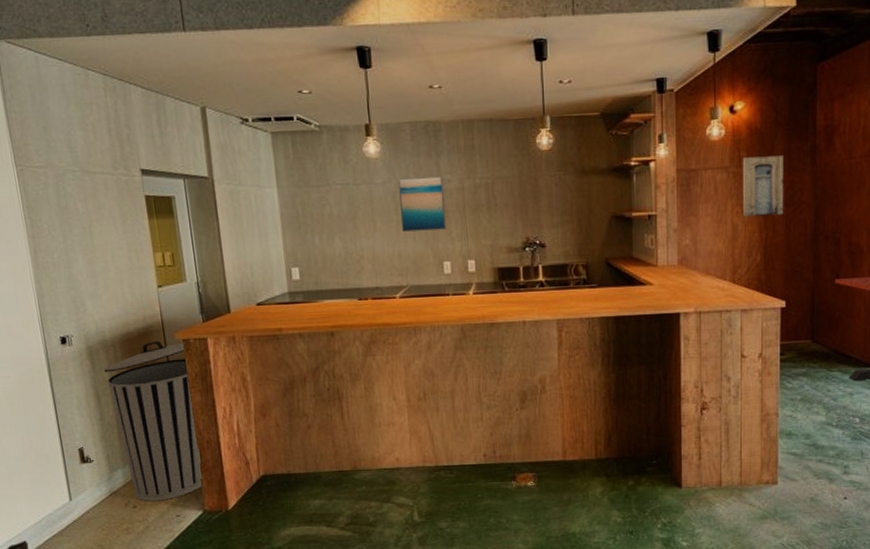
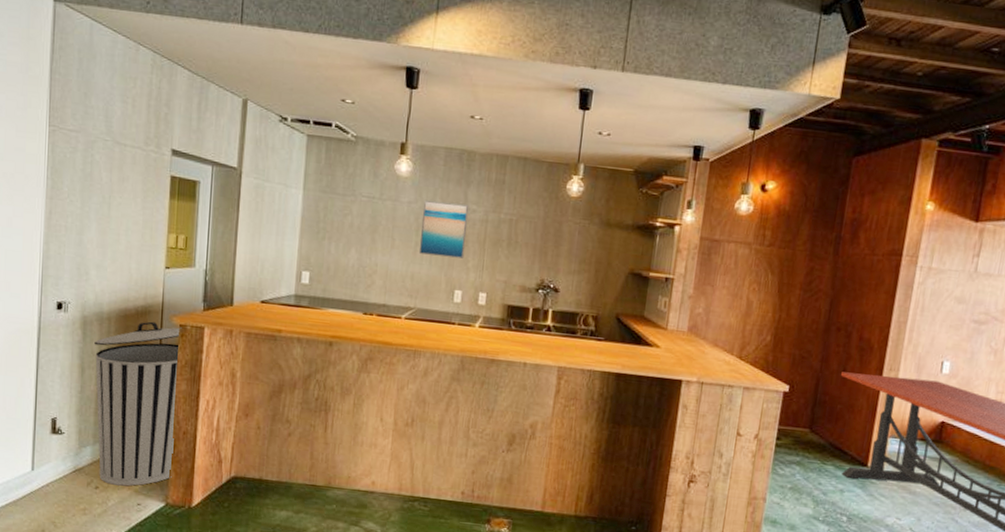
wall art: present [742,155,784,217] -> none [759,236,807,299]

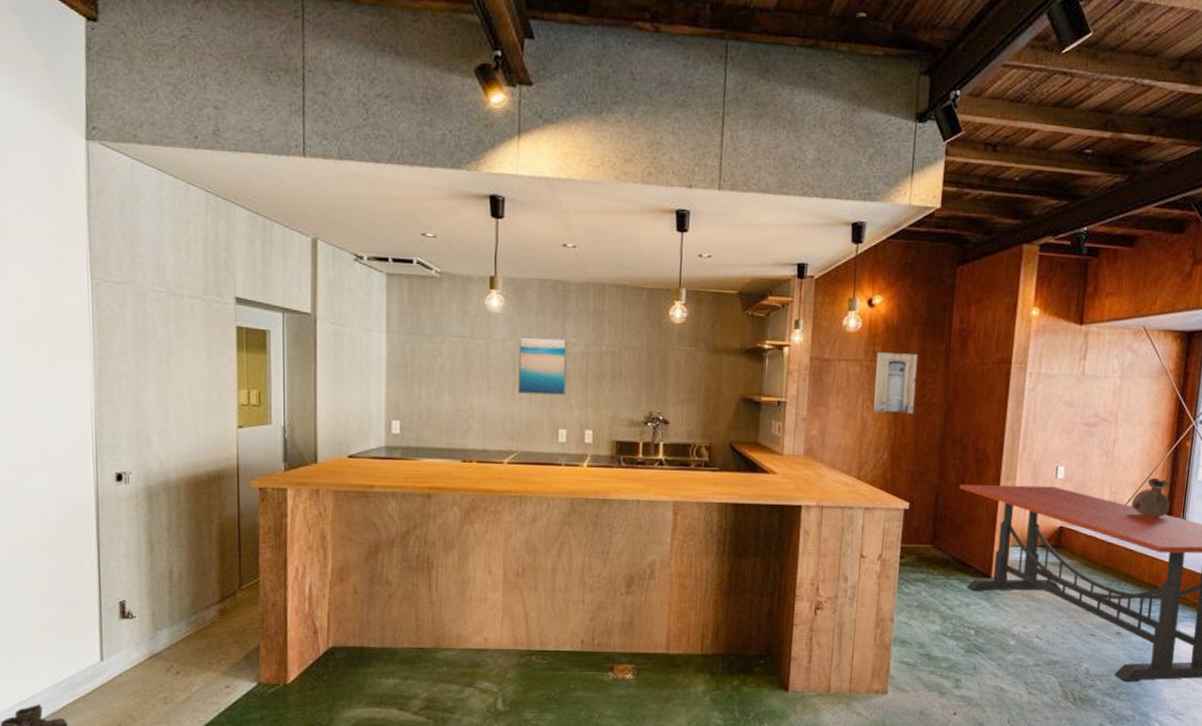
trash can: present [94,321,182,486] -> none [163,487,262,668]
wall art: none [759,236,807,299] -> present [873,352,918,414]

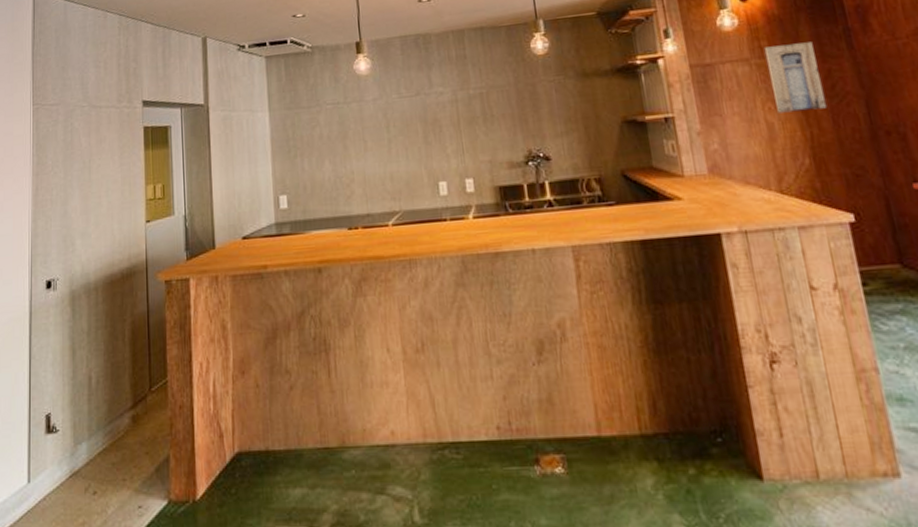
wall art: present [517,335,568,395] -> none [388,87,442,151]

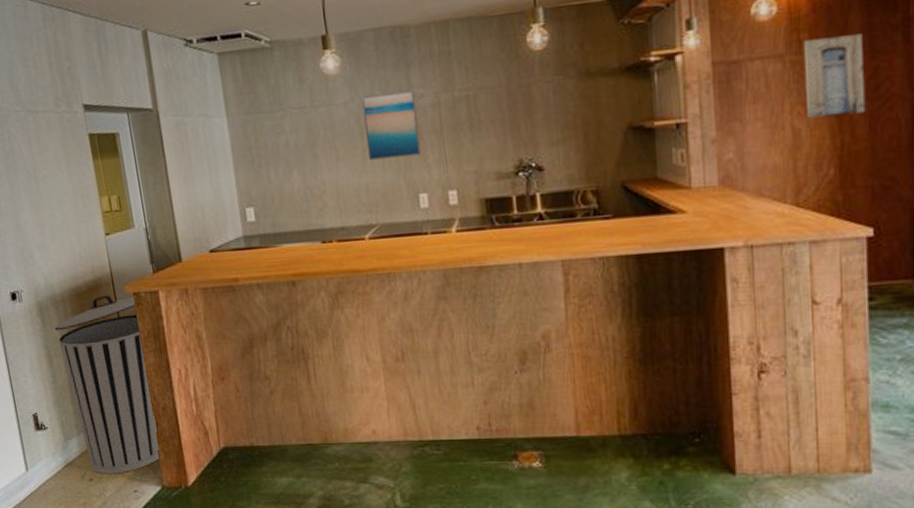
trash can: none [84,283,172,486] -> present [55,295,162,474]
wall art: none [388,87,442,151] -> present [361,89,422,160]

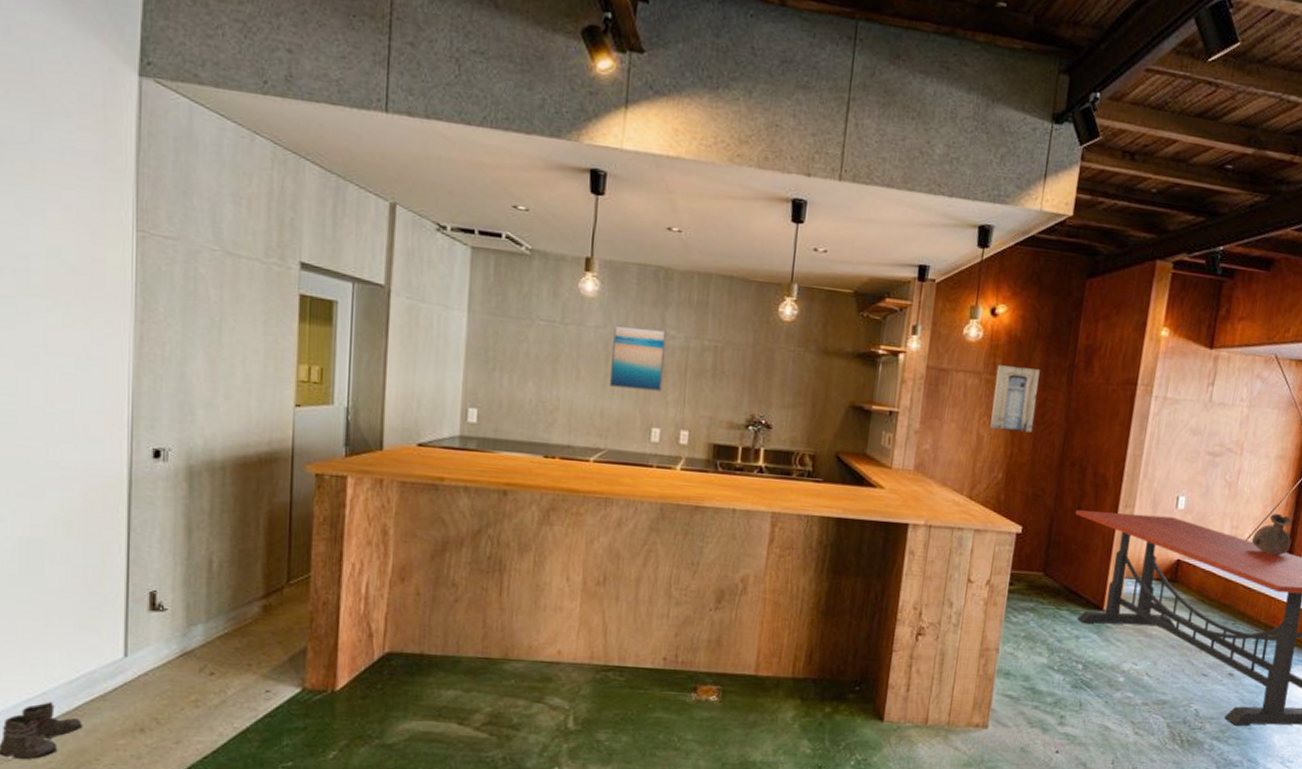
trash can: present [55,295,162,474] -> none [205,470,318,670]

